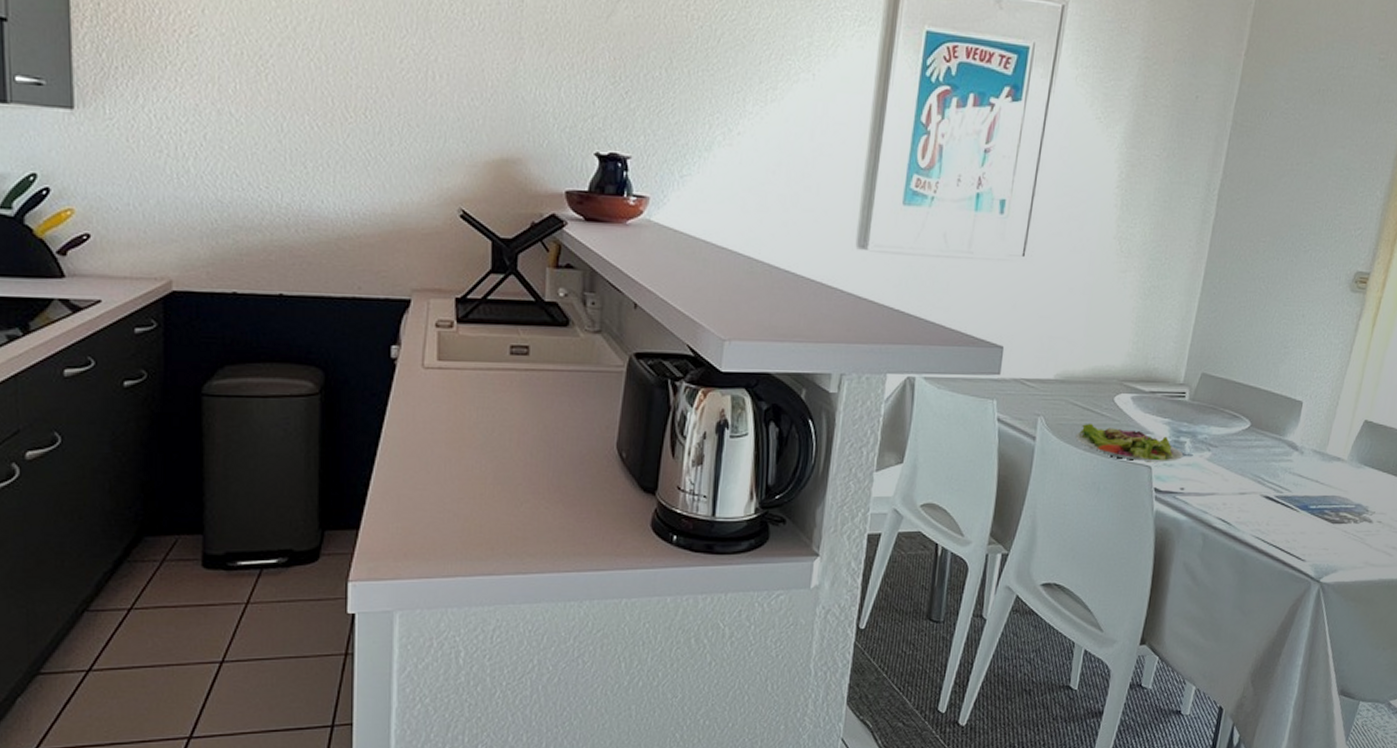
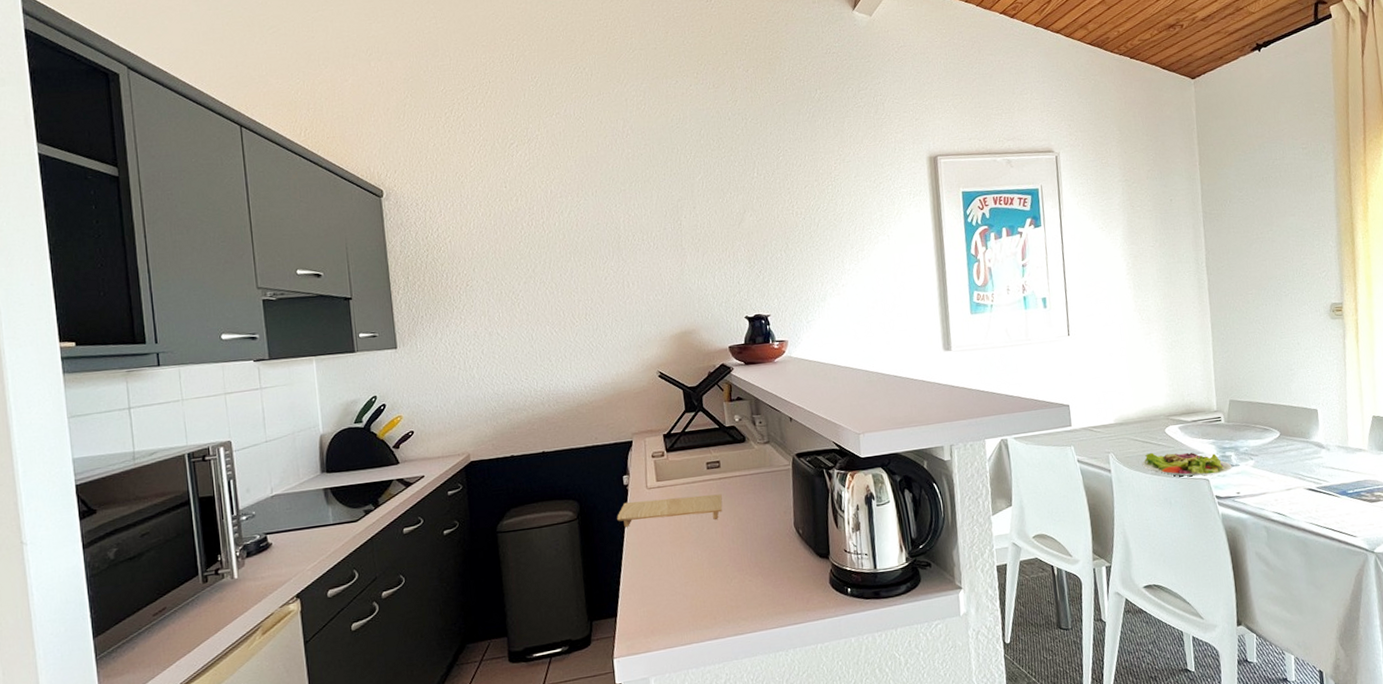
cutting board: none [376,381,525,422] -> present [617,494,723,527]

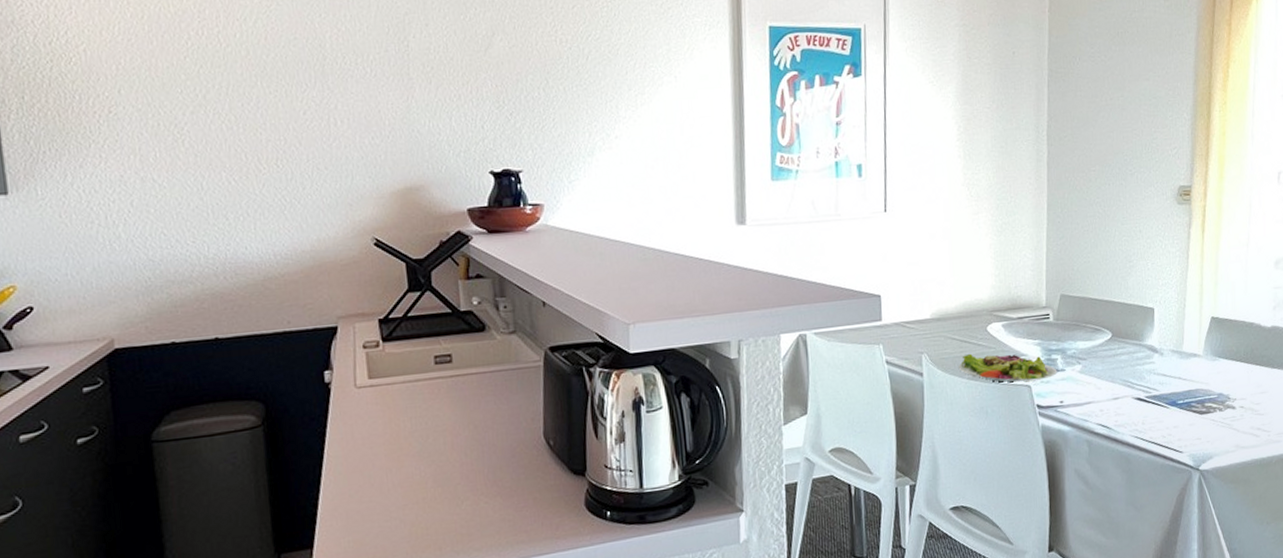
cutting board: present [617,494,723,527] -> none [315,395,454,436]

